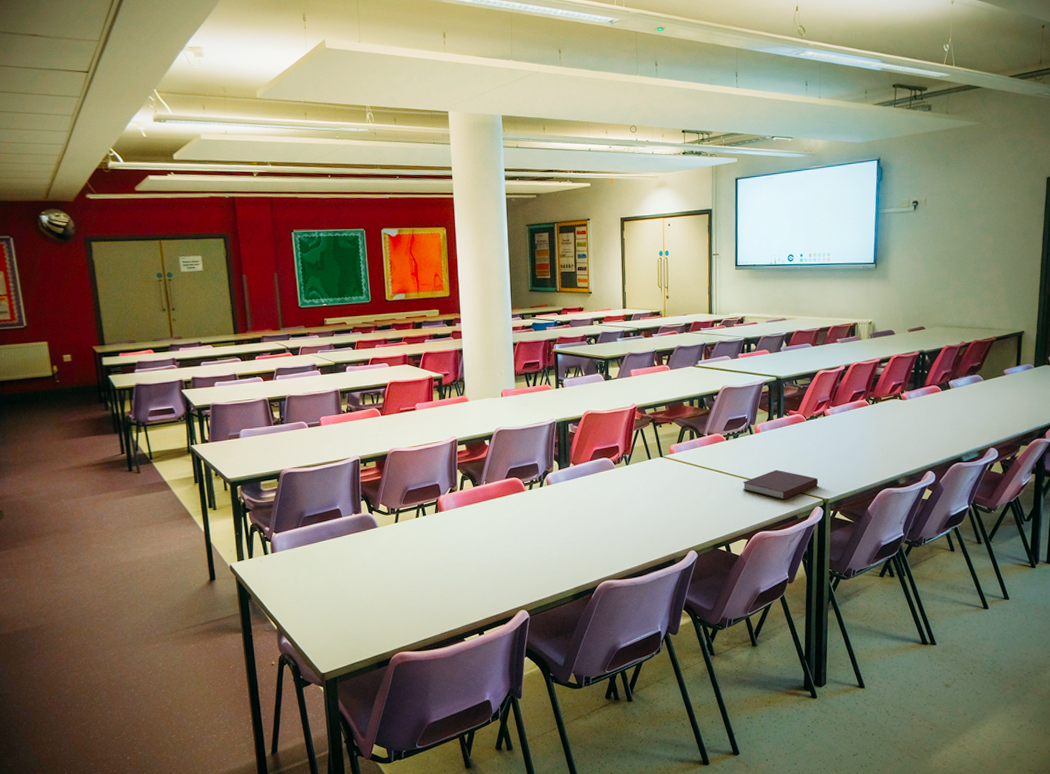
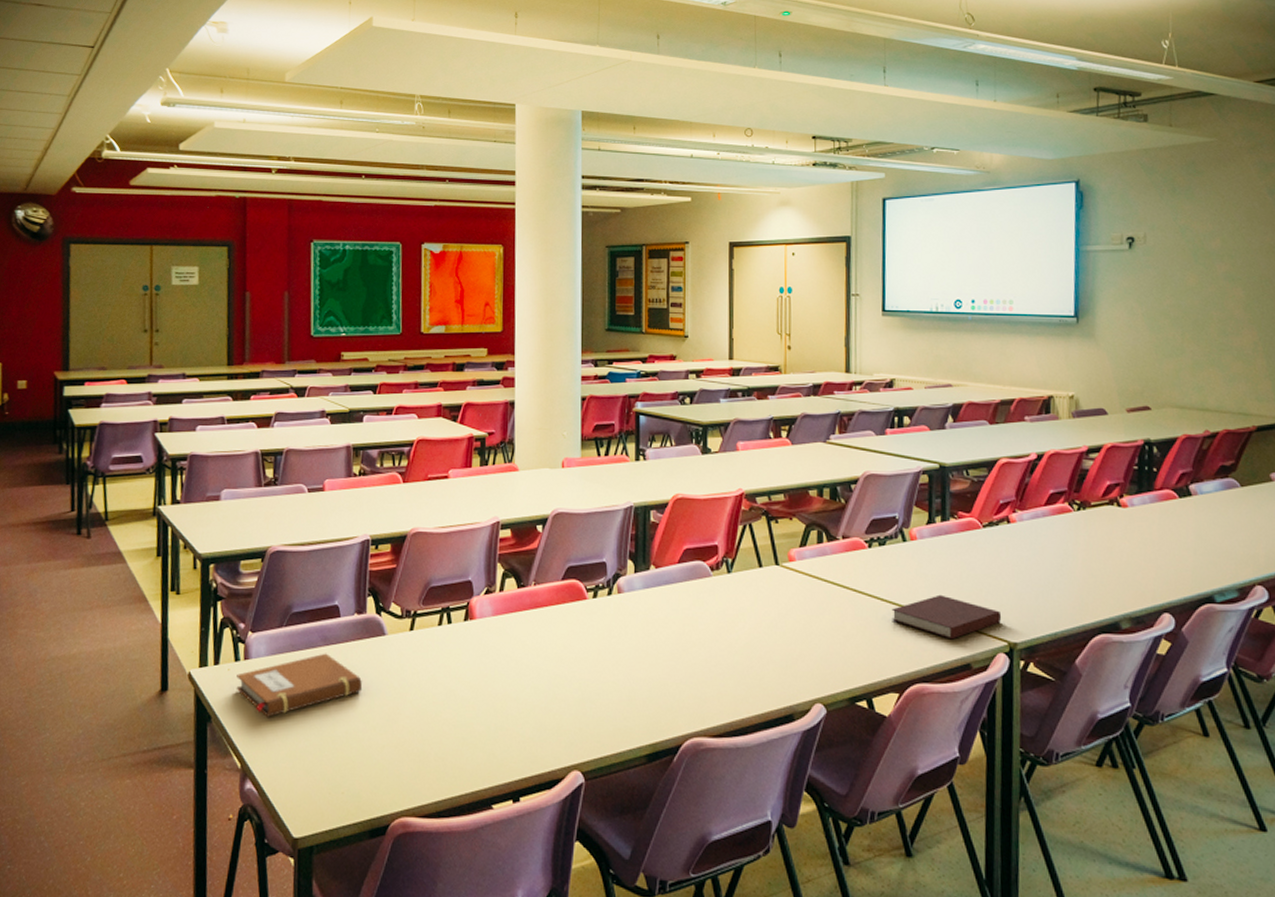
notebook: none [267,543,362,592] -> present [236,653,362,717]

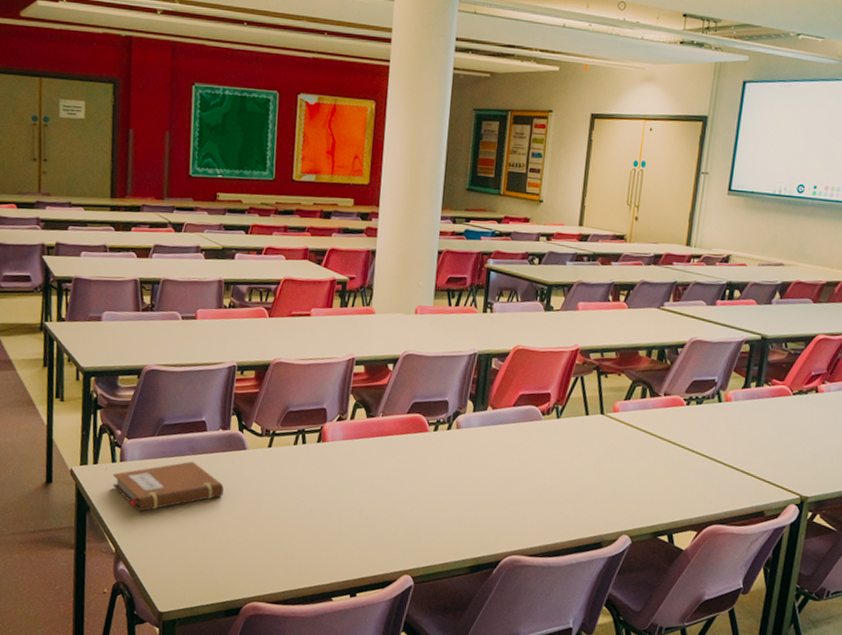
notebook: present [891,594,1002,640] -> none [699,450,798,490]

